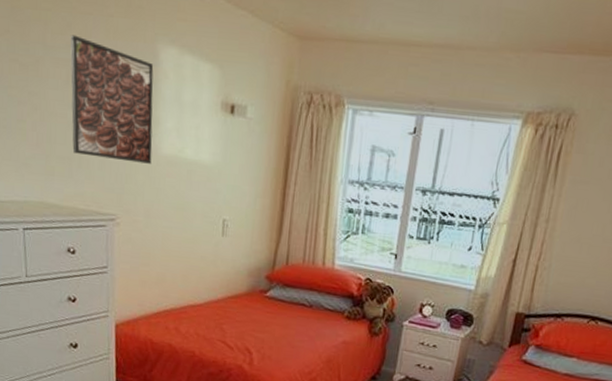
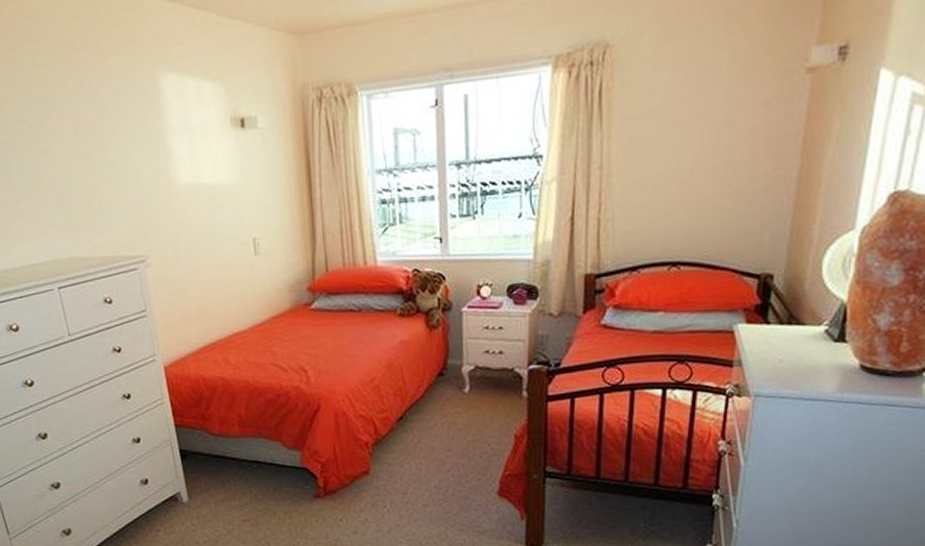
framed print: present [70,35,154,164] -> none [70,84,171,202]

